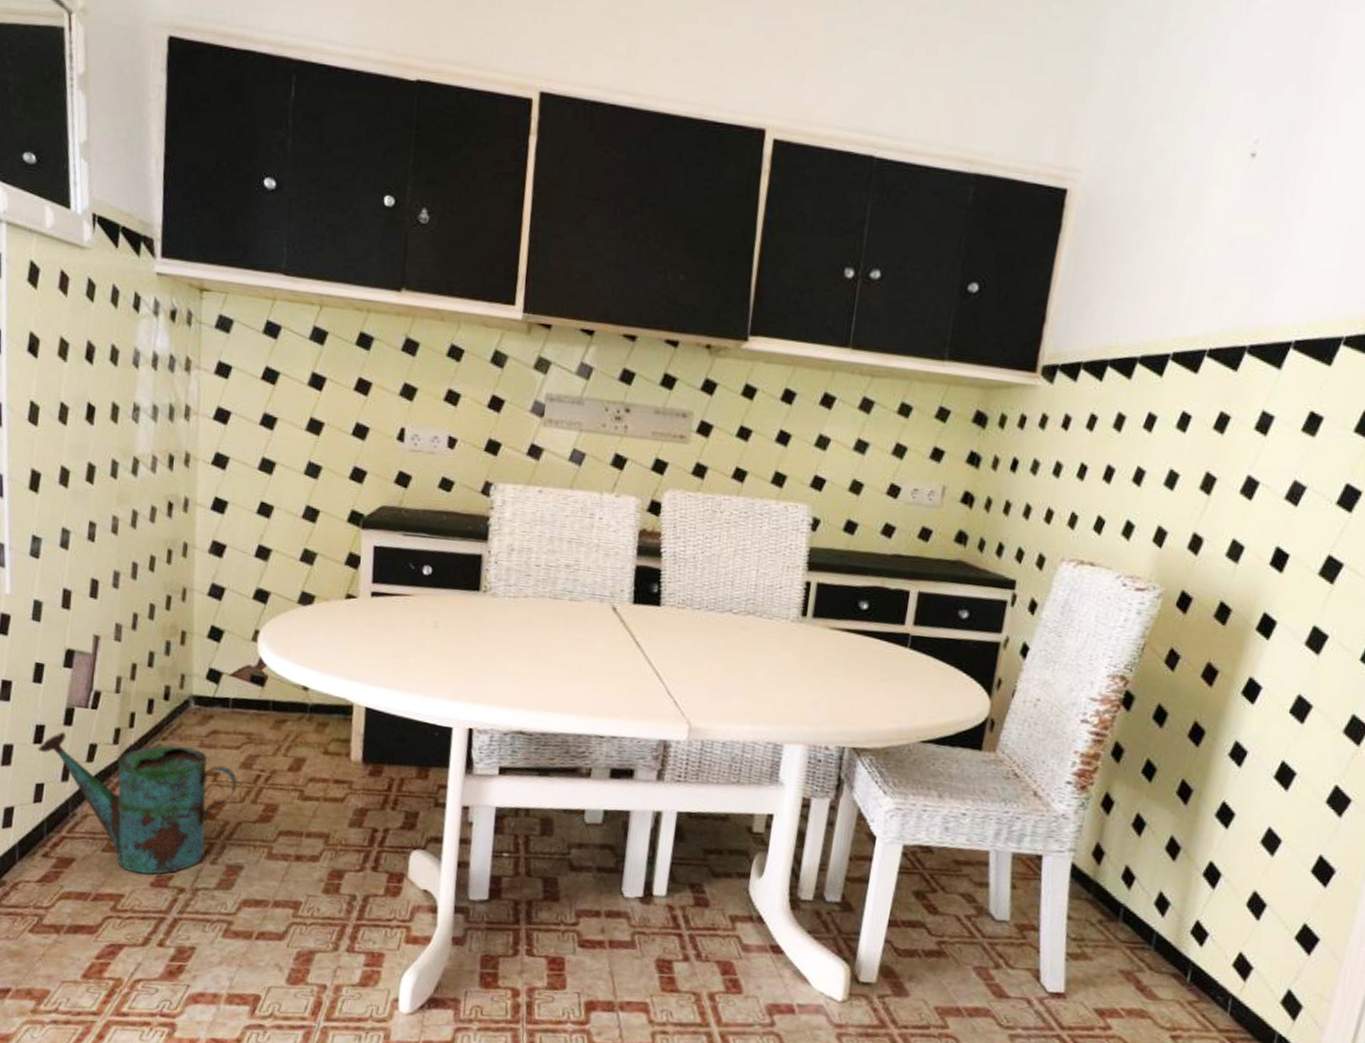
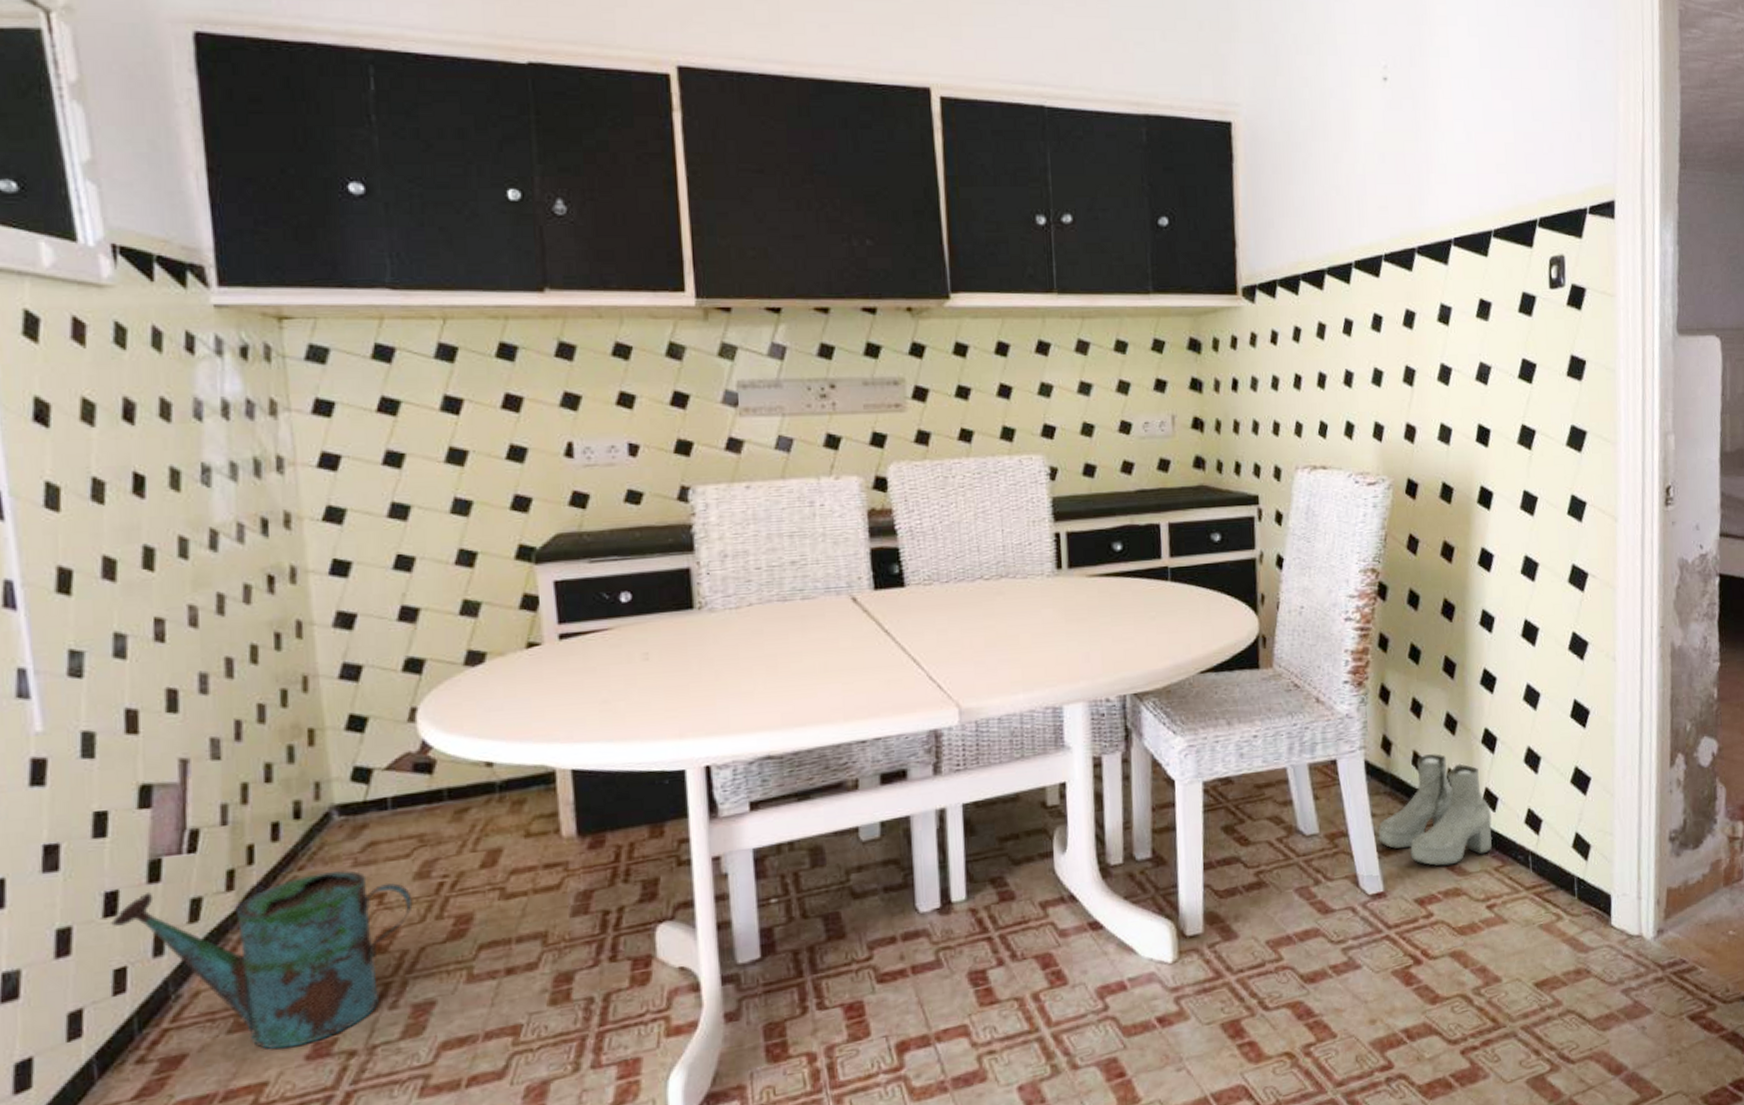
boots: none [1069,872,1198,987] -> present [1378,754,1492,866]

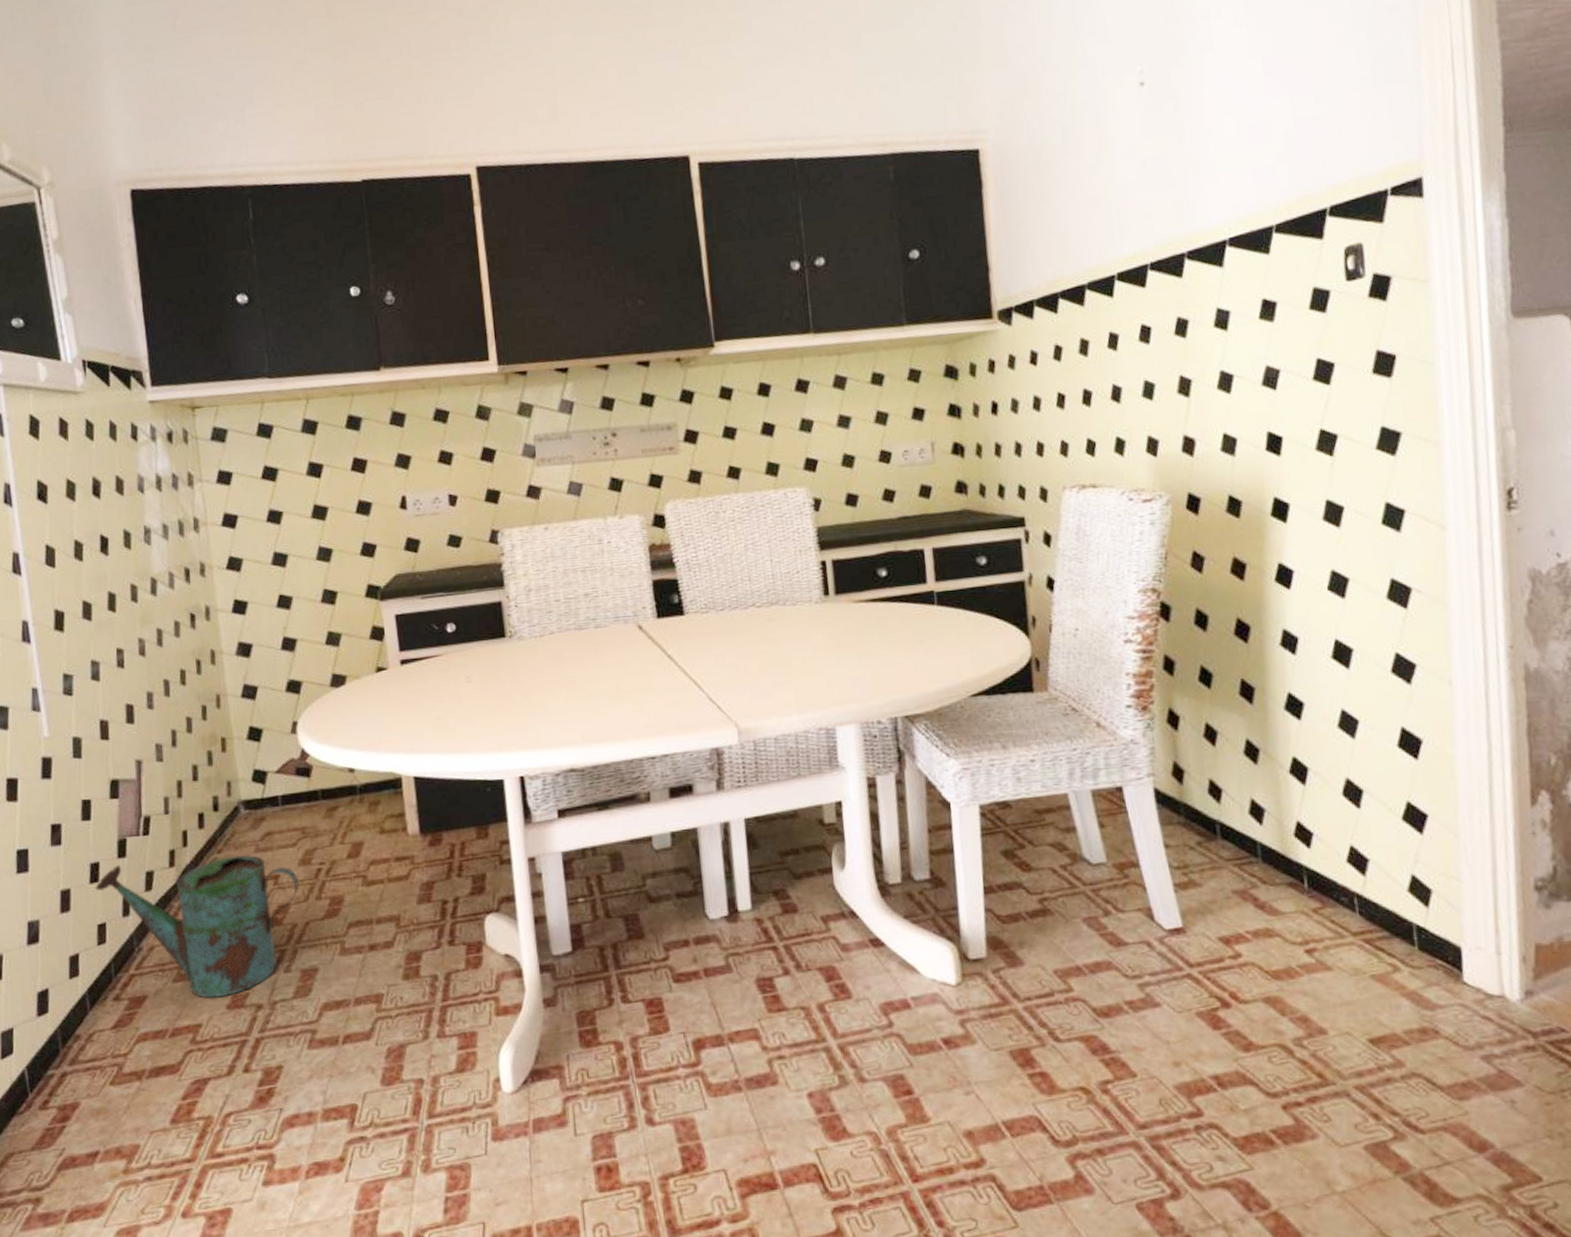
boots: present [1378,754,1492,866] -> none [1173,783,1308,904]

